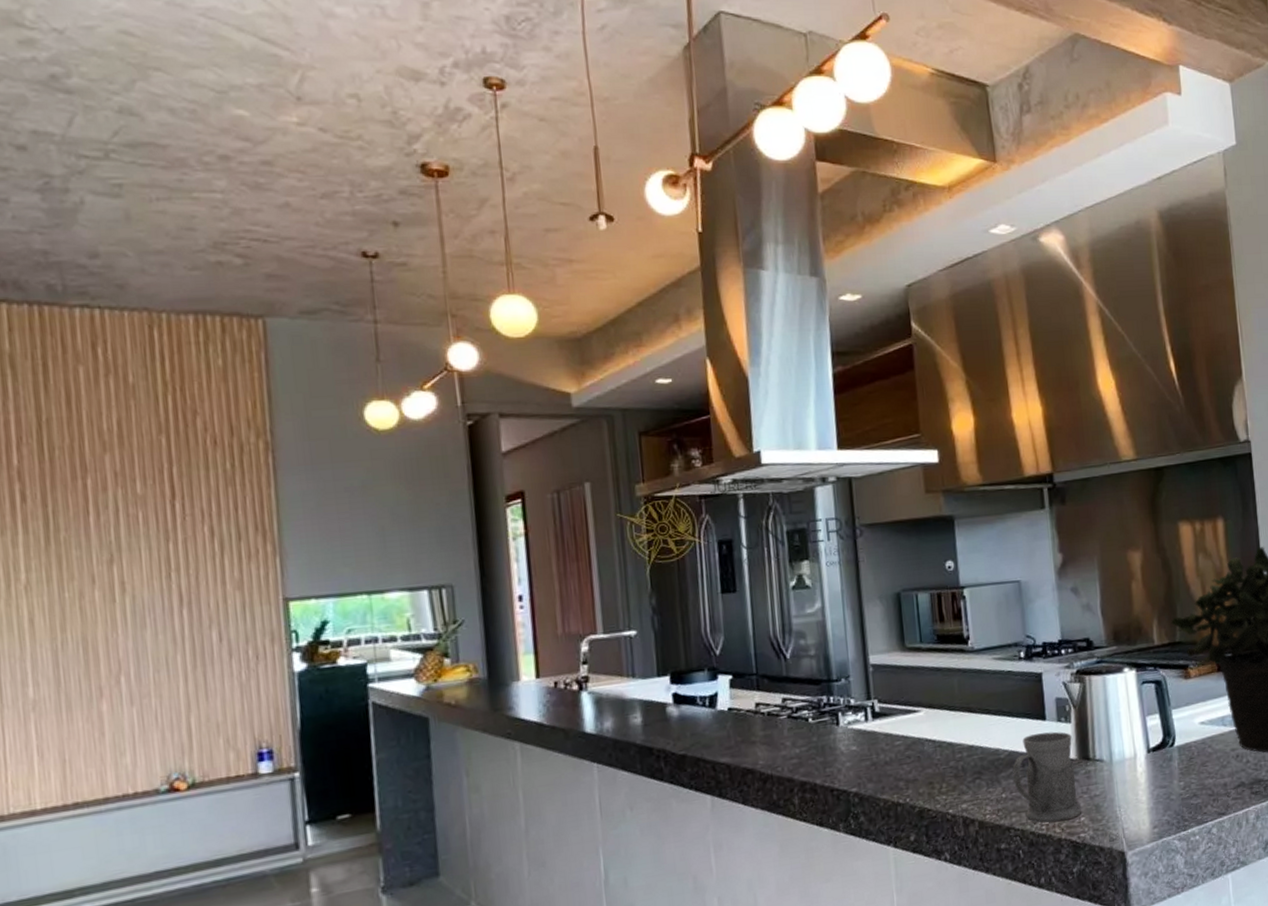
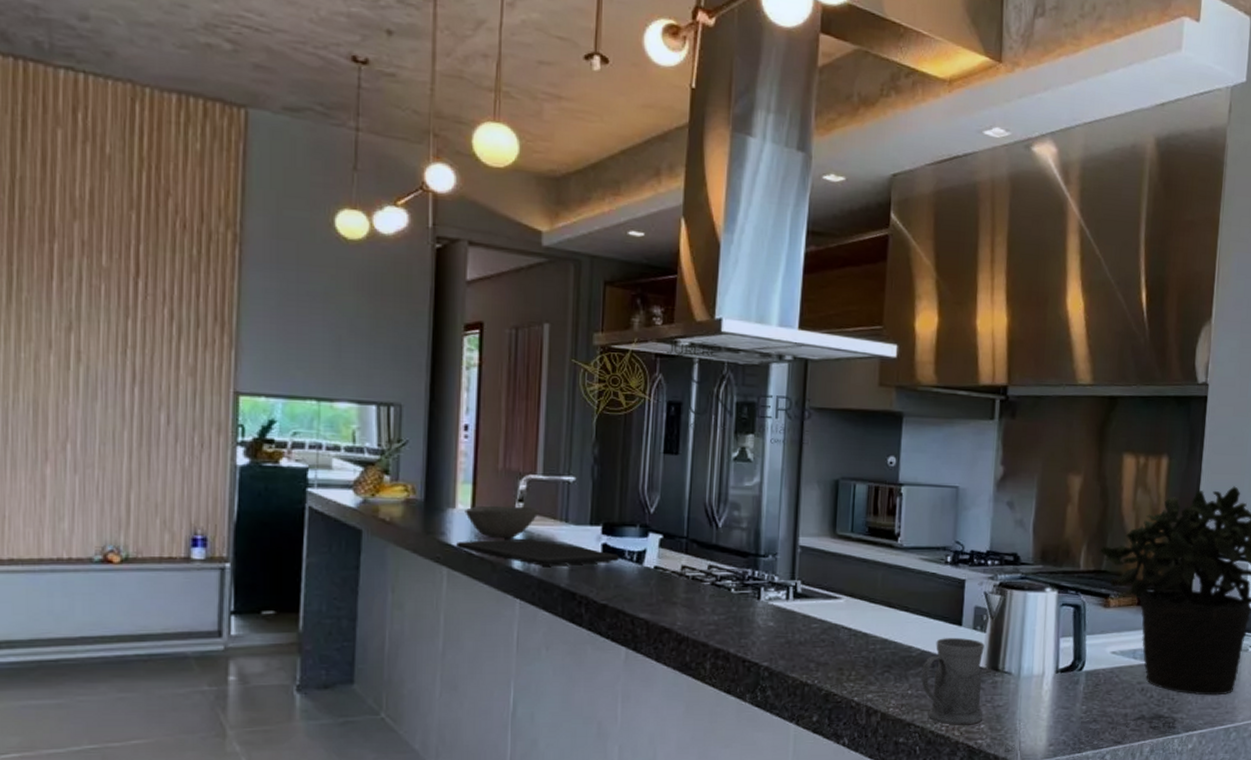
cutting board: none [524,699,691,726] -> present [455,538,619,566]
bowl: none [529,667,606,705] -> present [465,505,541,539]

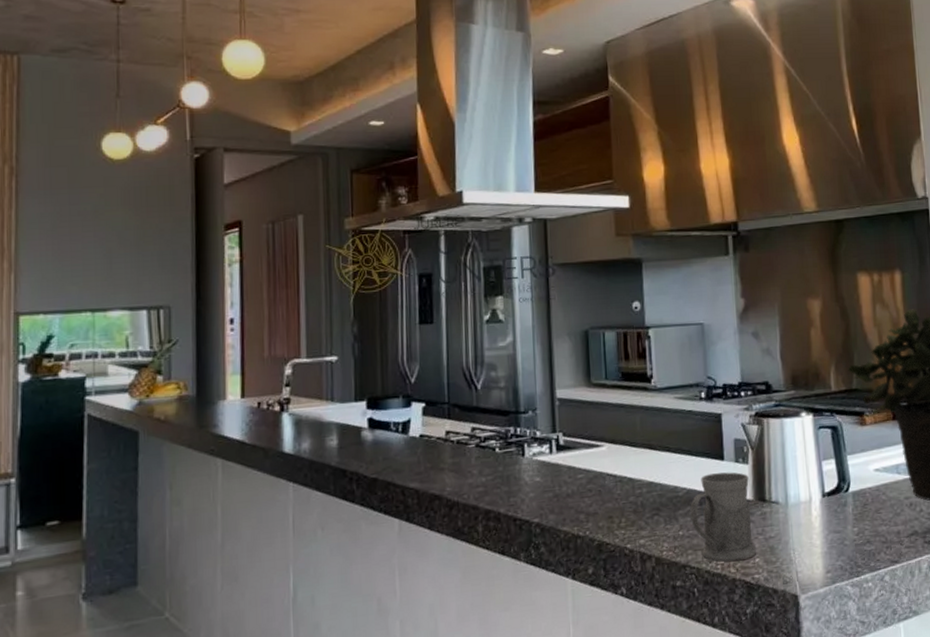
cutting board: present [455,538,619,566] -> none [228,421,385,447]
bowl: present [465,505,541,539] -> none [235,390,307,425]

